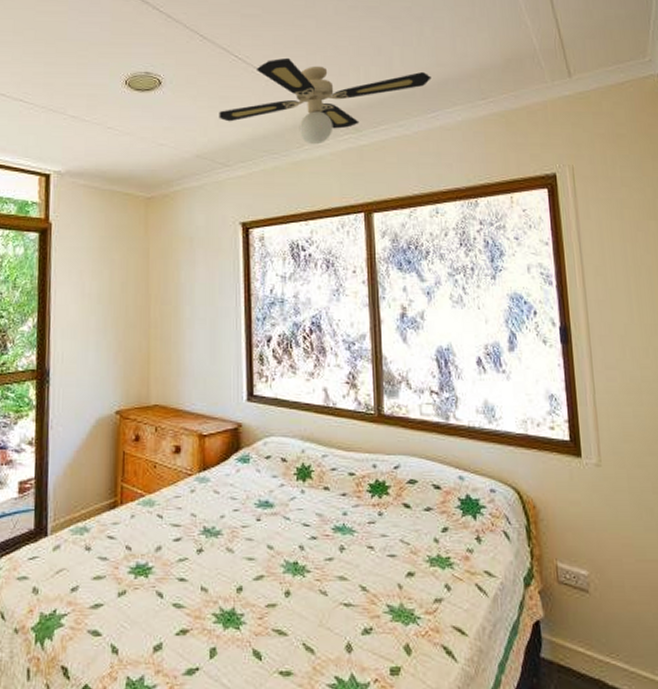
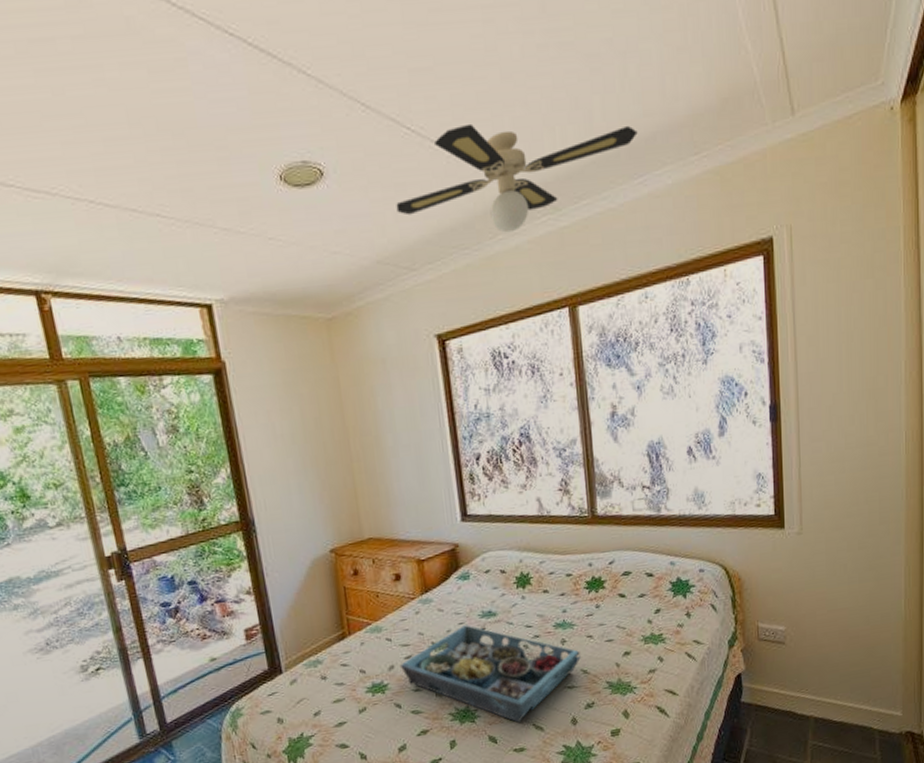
serving tray: none [169,513,360,638] -> present [401,625,581,723]

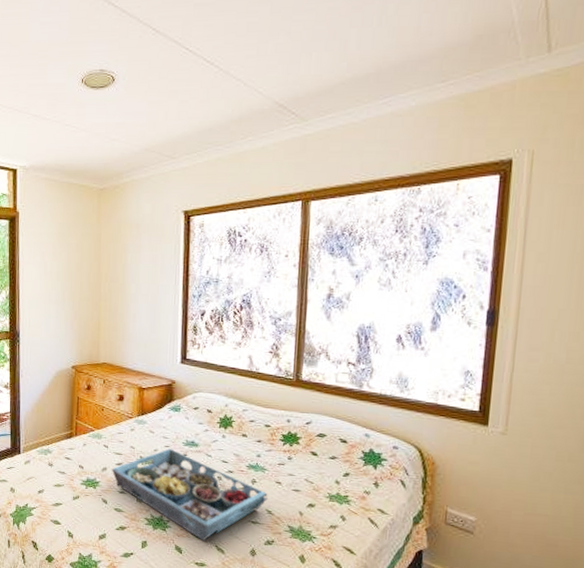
ceiling fan: present [396,123,638,233] -> none [167,47,389,136]

